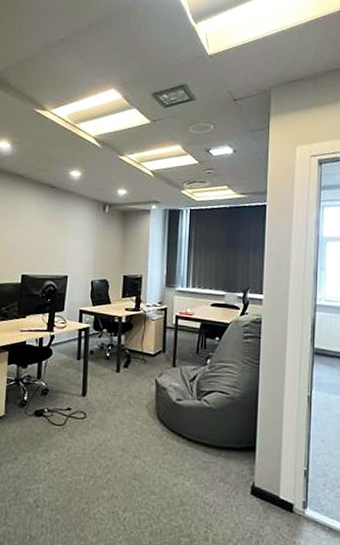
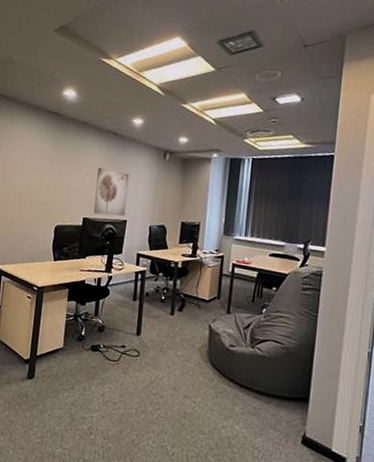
wall art: none [33,221,68,272] -> present [93,167,129,216]

